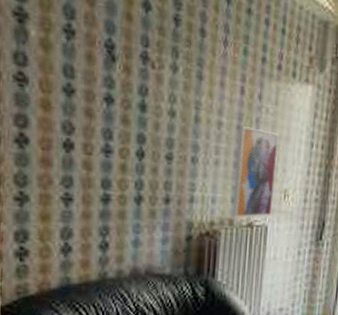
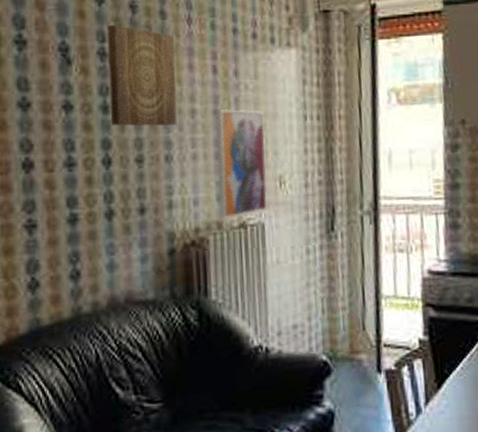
wall art: none [147,32,210,133] -> present [108,25,177,126]

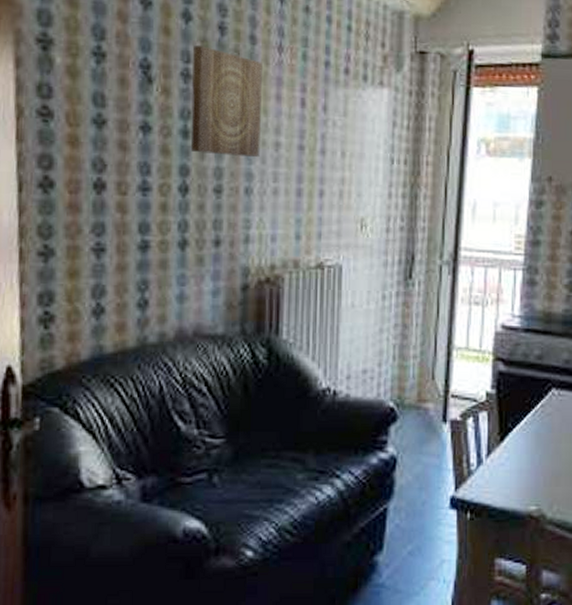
wall art: present [215,109,268,221] -> none [296,145,351,260]

